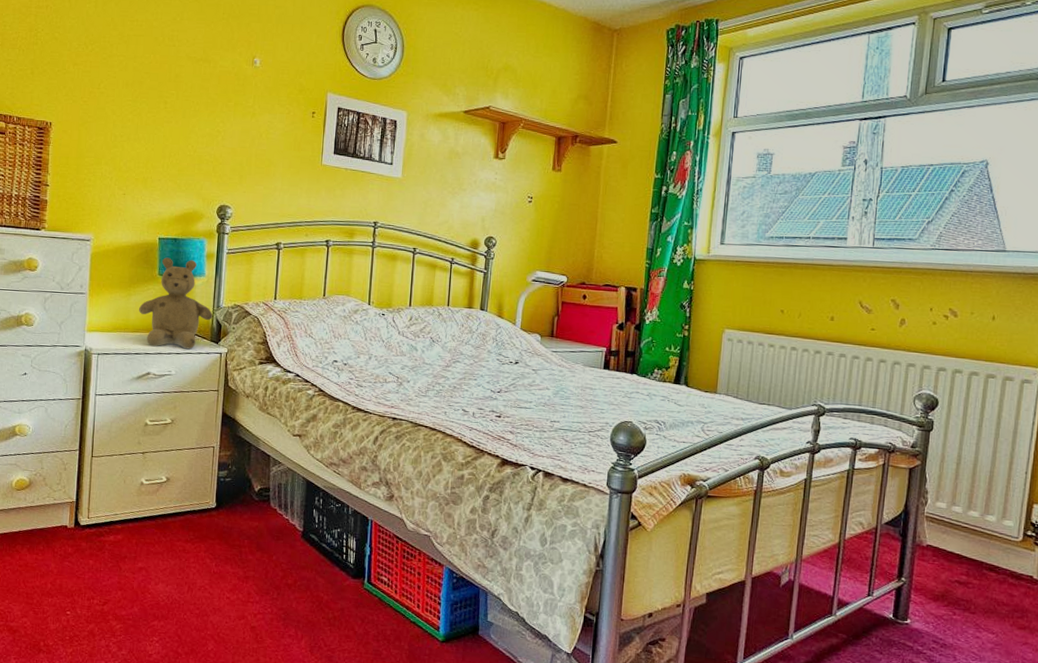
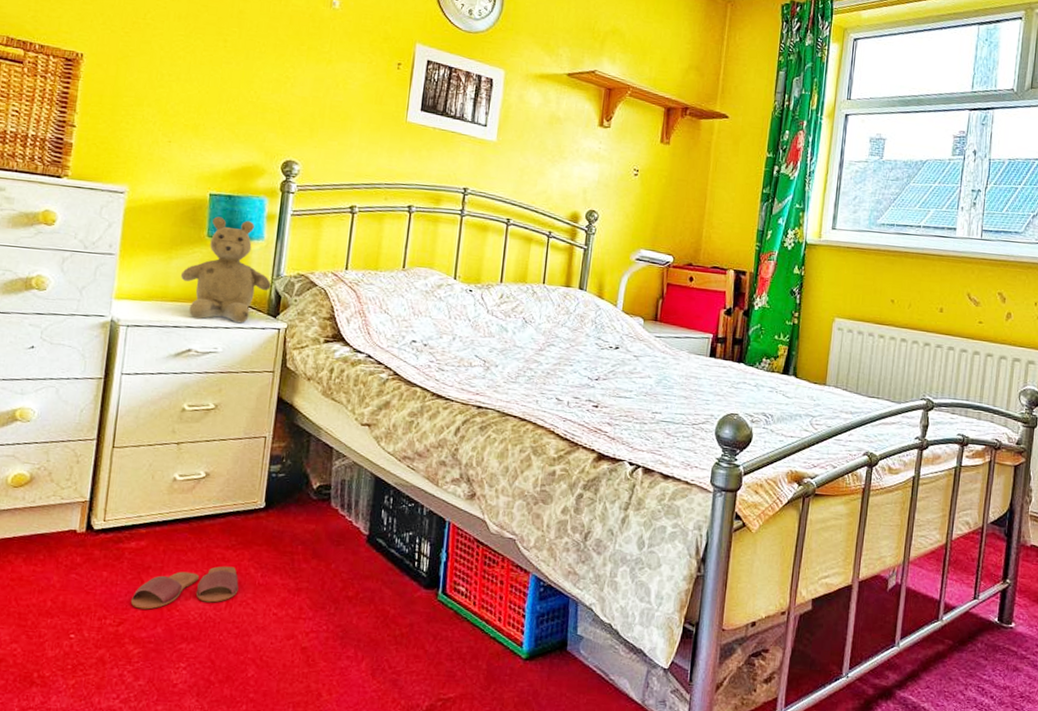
slippers: none [112,556,198,592] -> present [130,566,239,610]

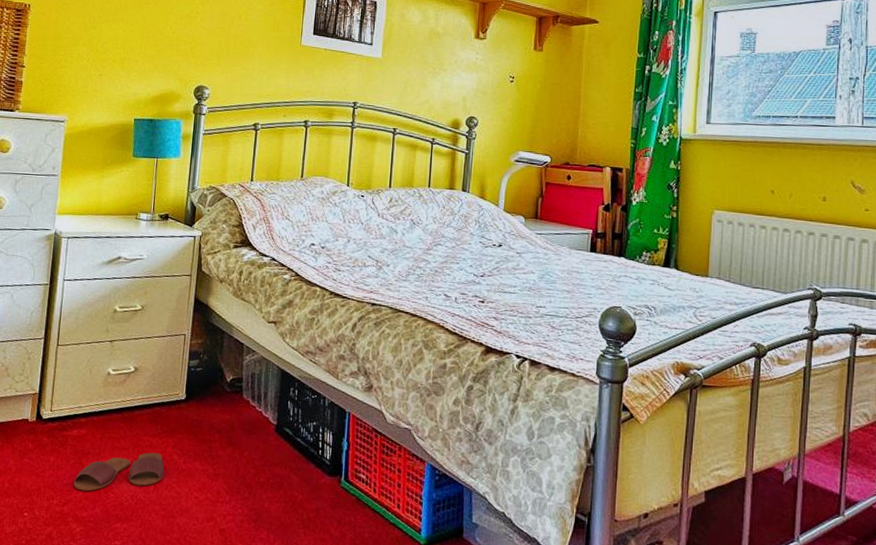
teddy bear: present [180,216,271,324] -> none [111,138,187,233]

